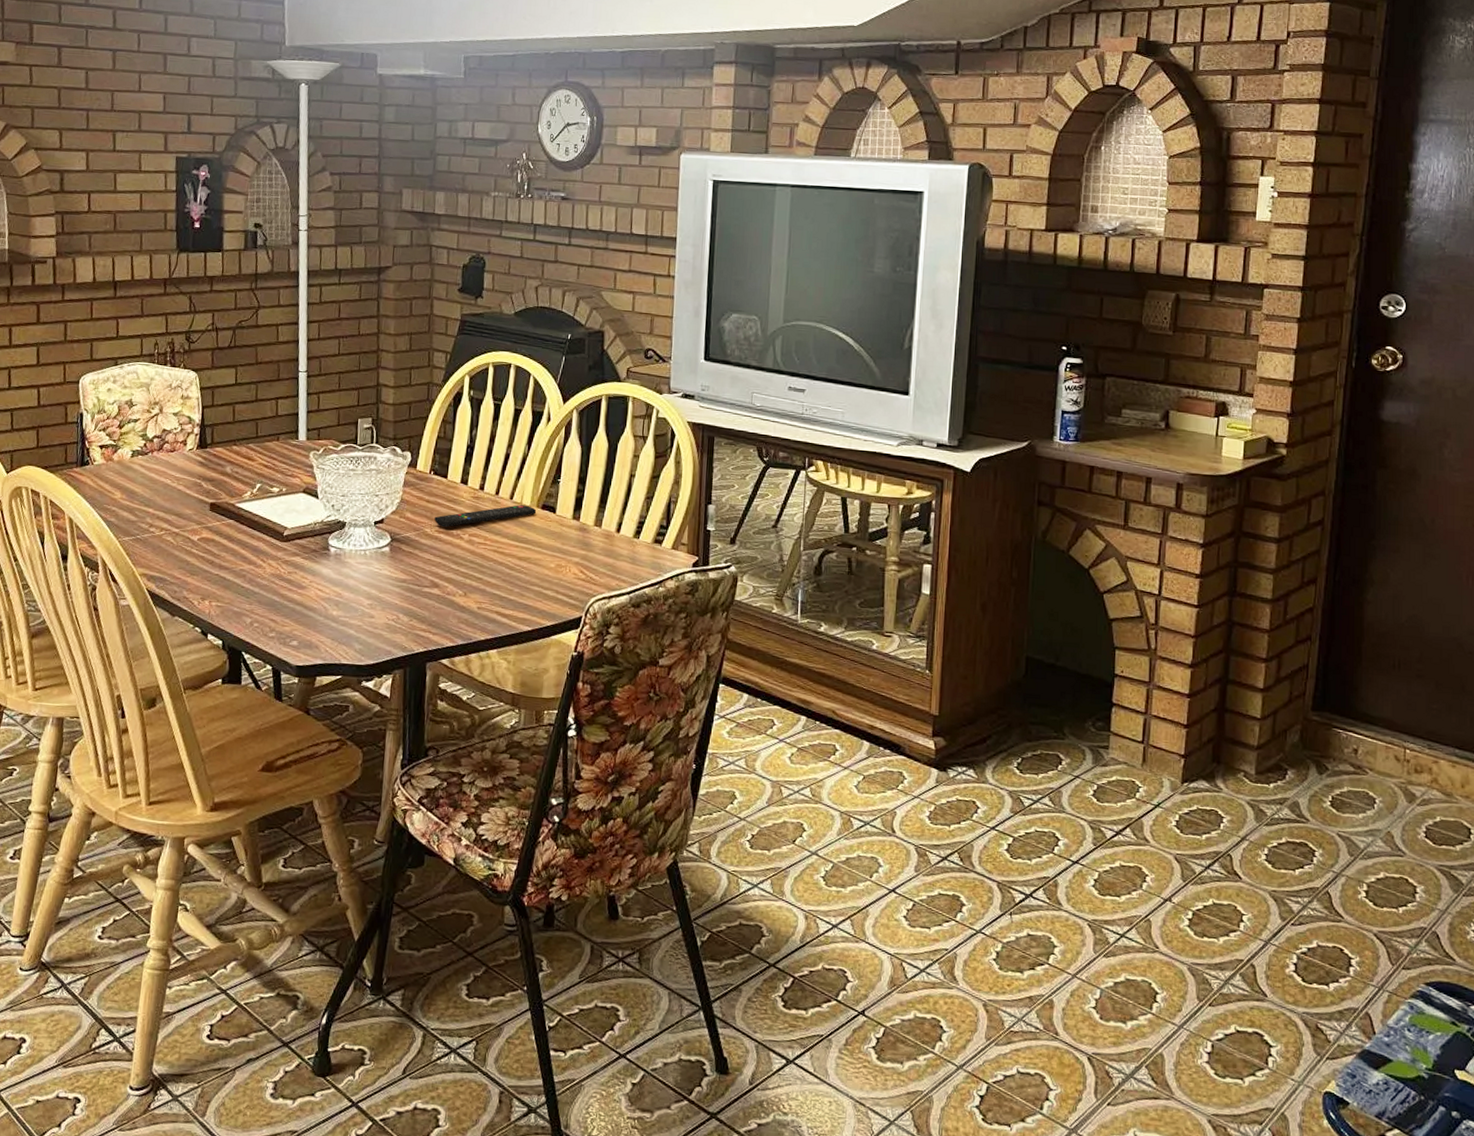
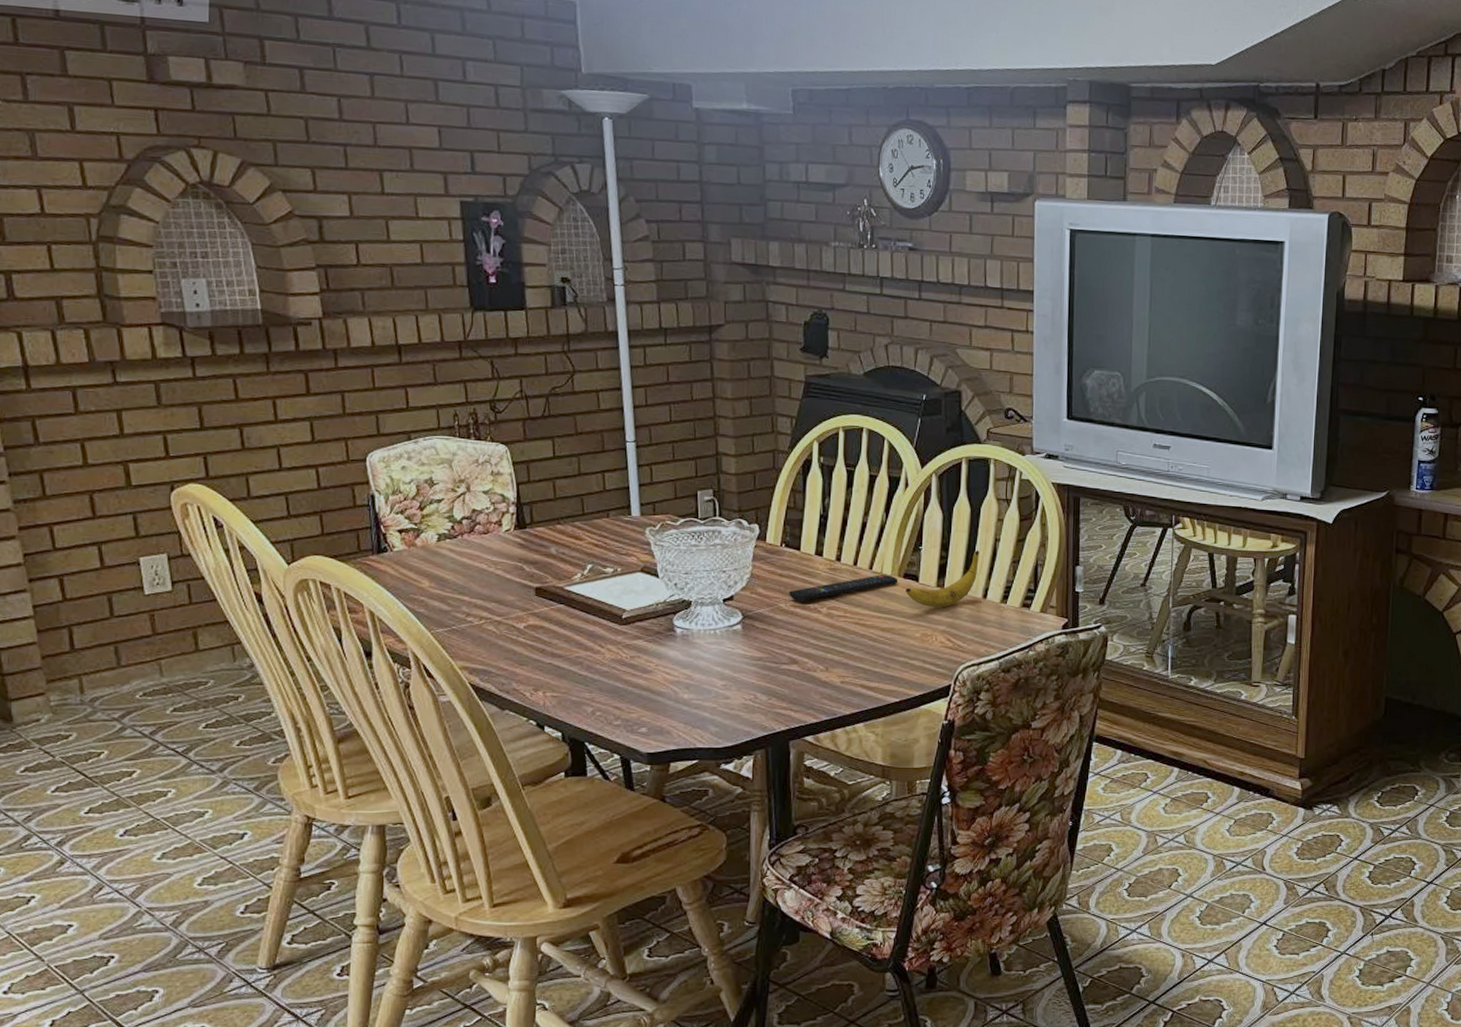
banana: none [543,485,615,540] -> present [906,550,979,608]

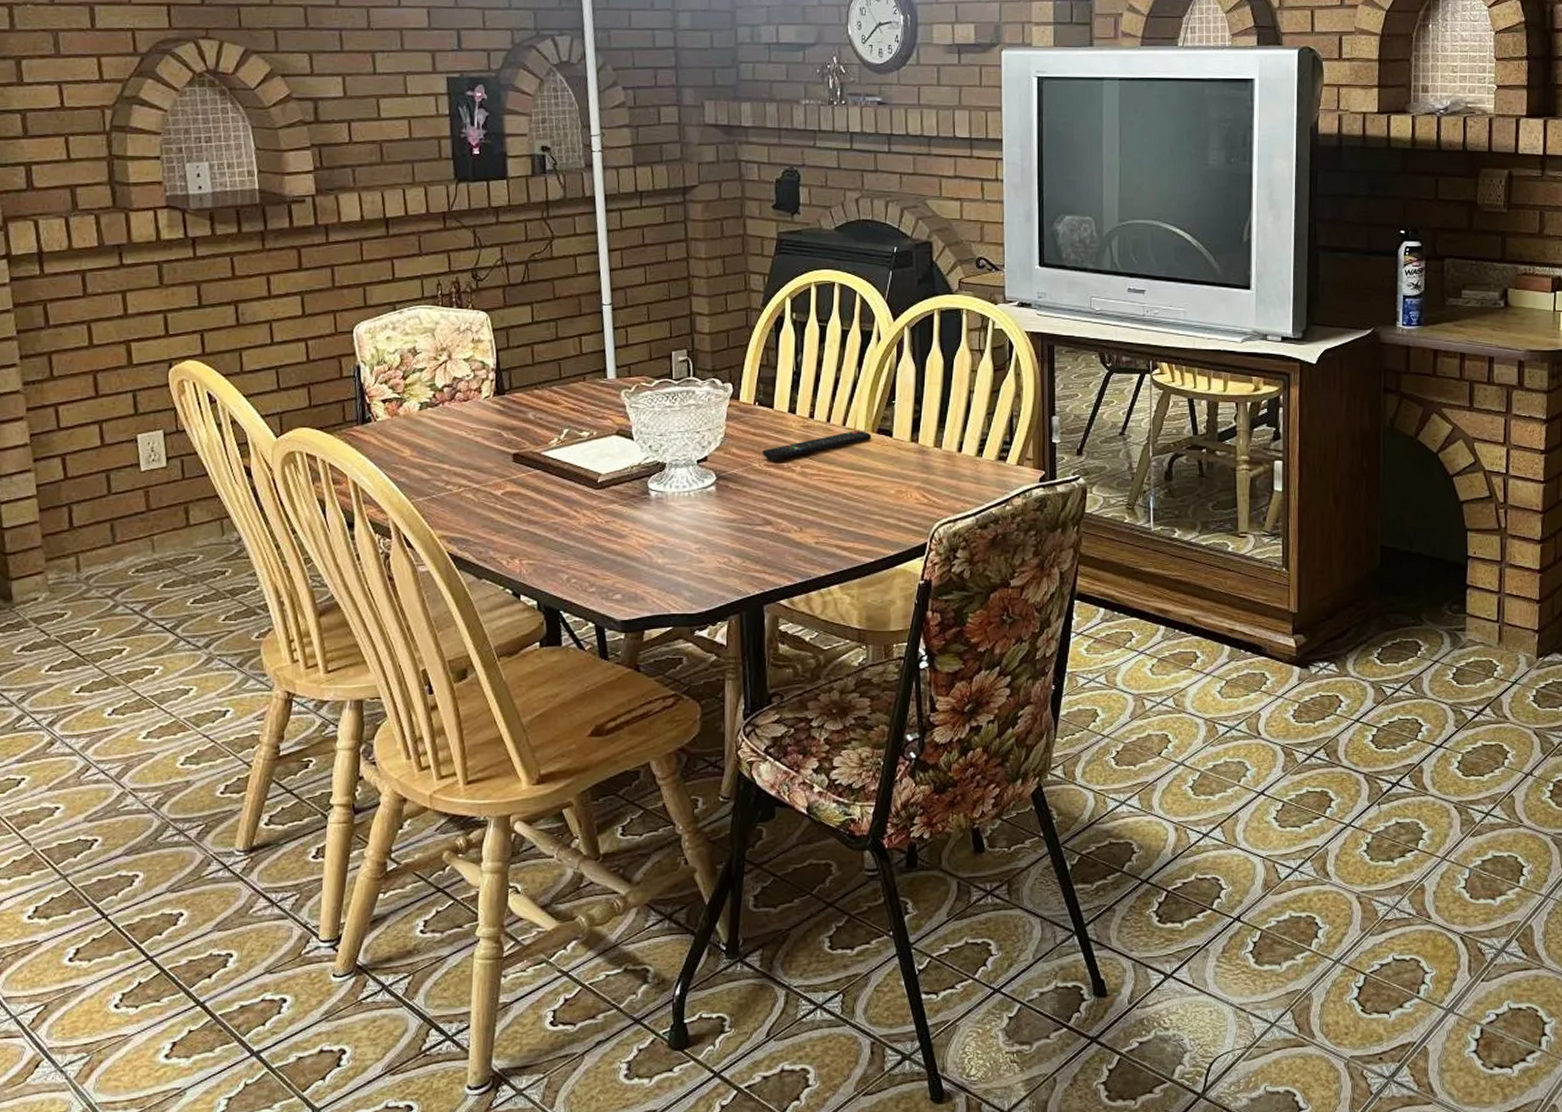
banana: present [906,550,979,608] -> none [879,403,953,463]

